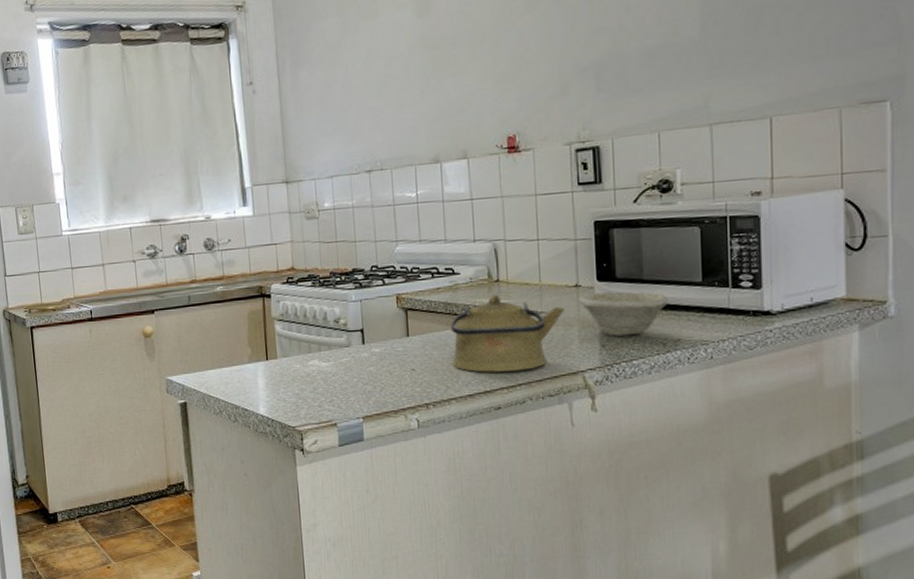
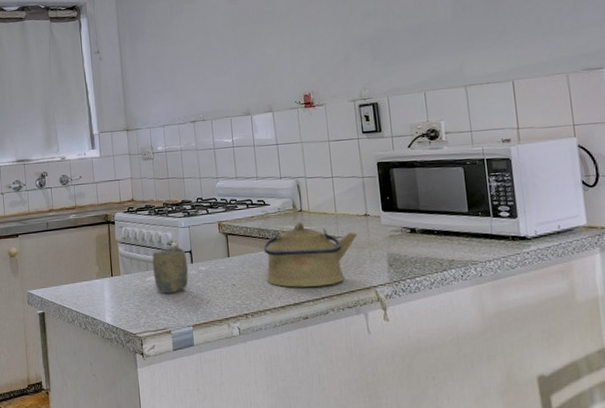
cup: none [315,324,359,380] -> present [152,246,189,294]
bowl: present [578,291,669,337] -> none [368,219,443,257]

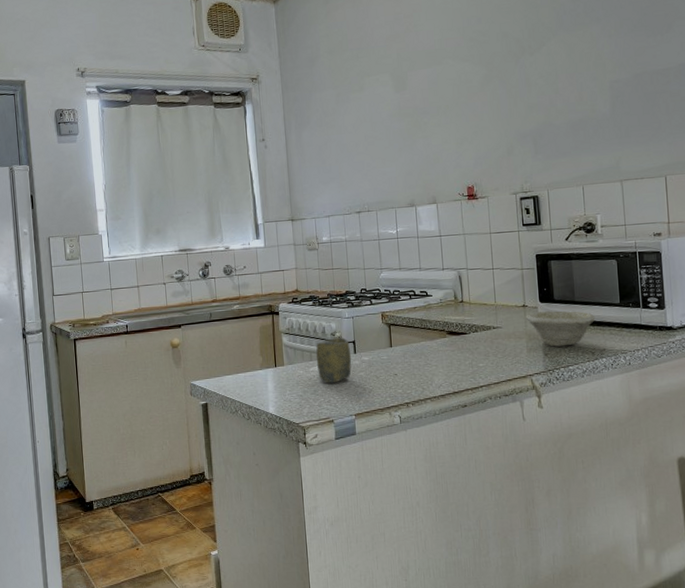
kettle: present [263,222,358,288] -> none [425,312,516,377]
bowl: none [368,219,443,257] -> present [525,310,596,347]

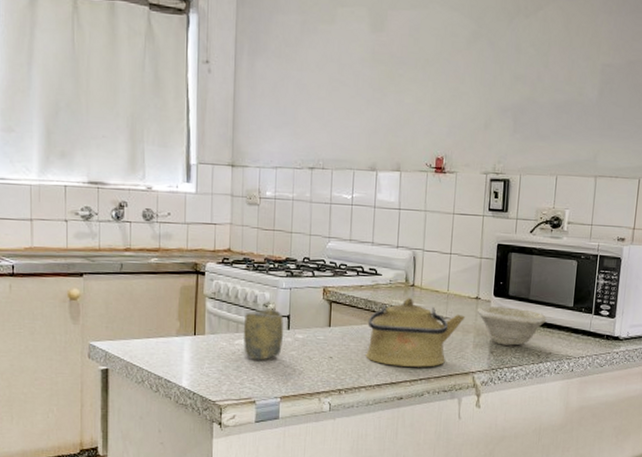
kettle: none [425,312,516,377] -> present [366,297,466,367]

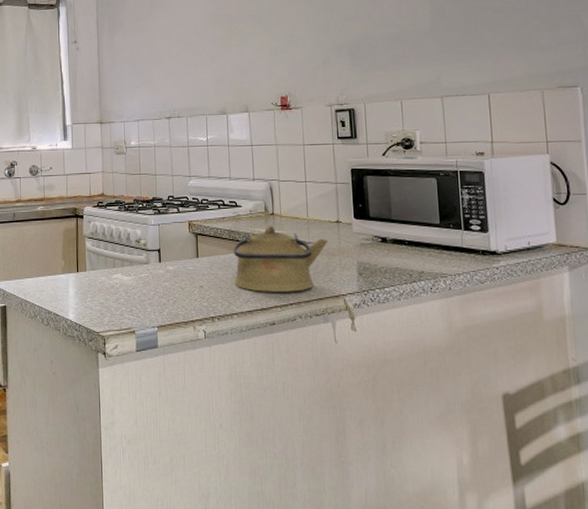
cup: present [243,308,284,360] -> none [119,244,156,292]
bowl: present [477,305,547,346] -> none [339,227,414,266]

